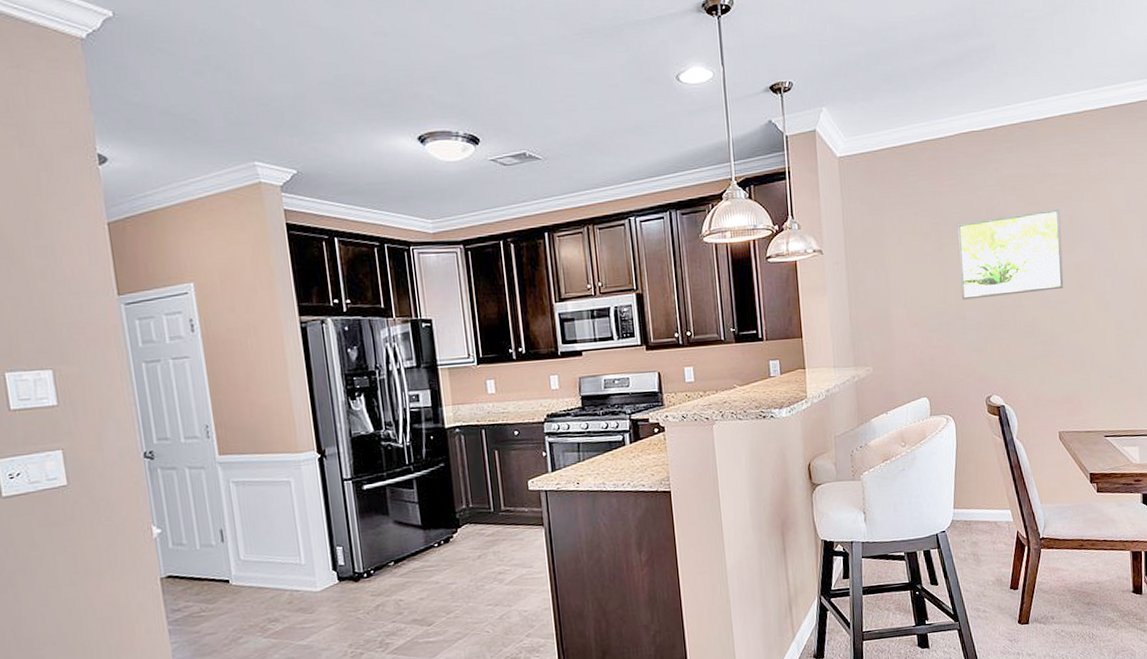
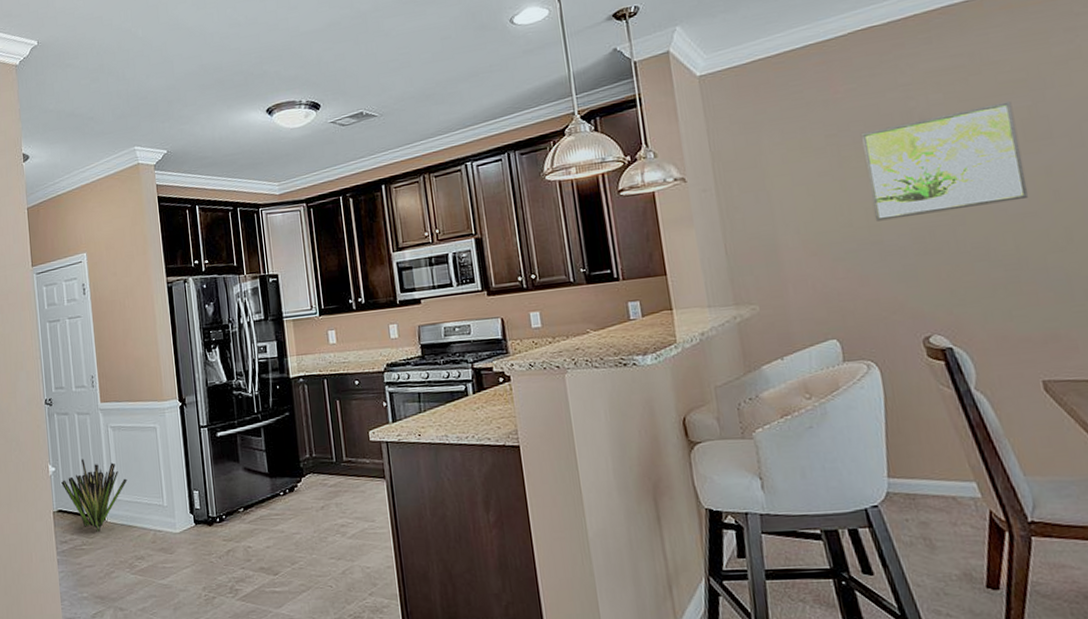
decorative plant: none [170,518,256,597] -> present [61,459,127,533]

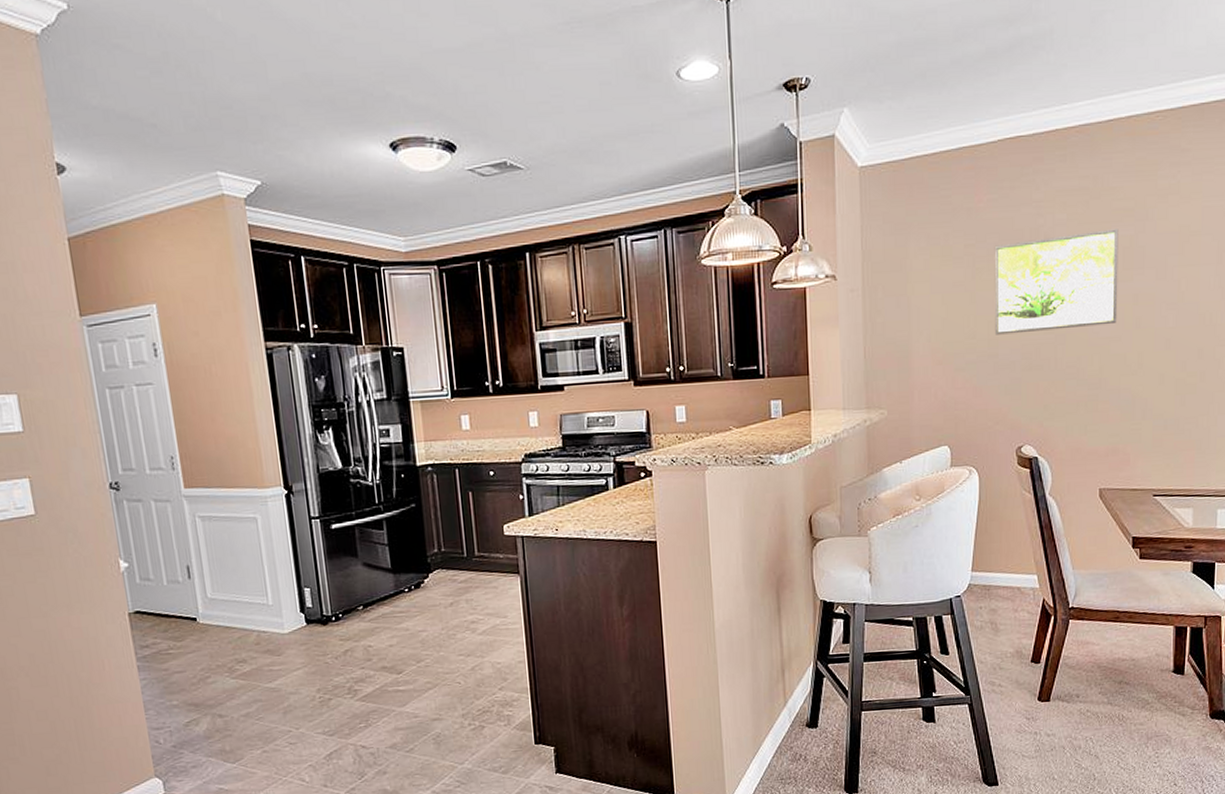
decorative plant: present [61,459,127,533] -> none [137,553,223,635]

